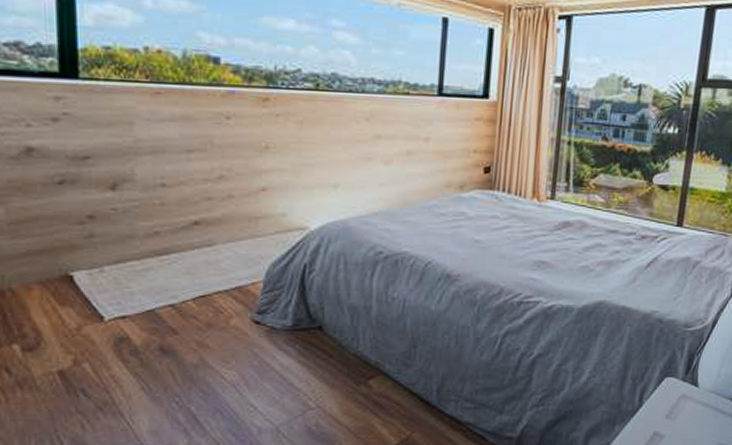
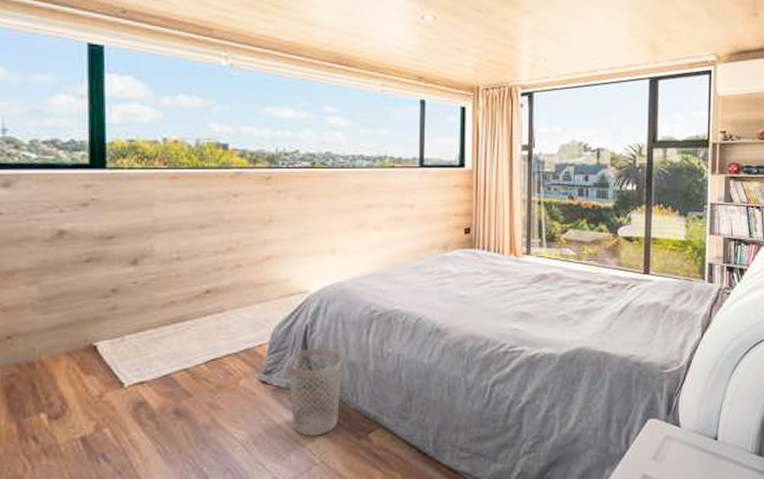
wastebasket: none [283,289,344,380] -> present [288,348,343,437]

